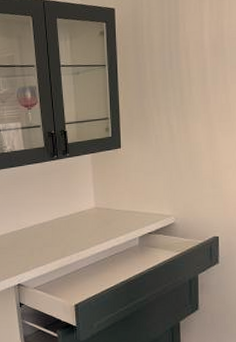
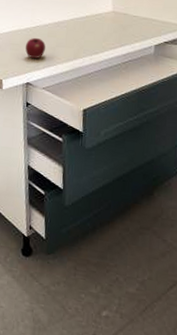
apple: none [14,240,33,260] -> present [25,37,45,58]

